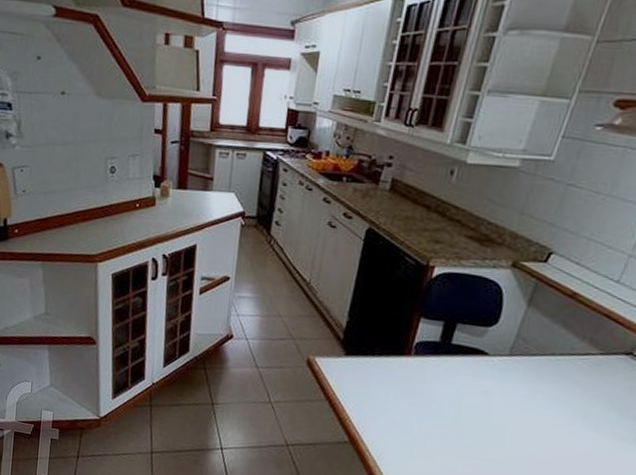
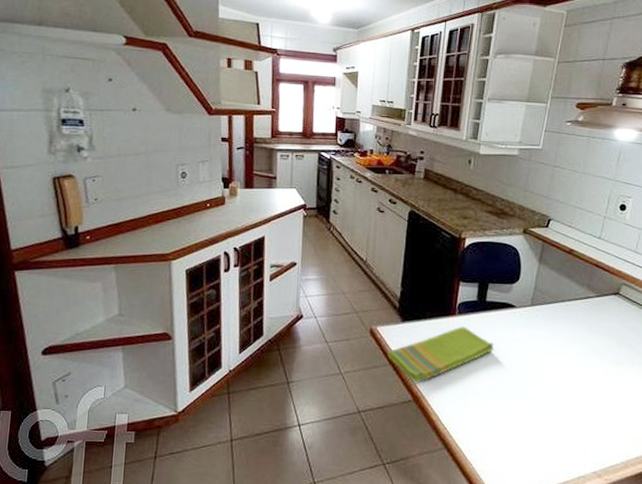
dish towel: none [324,369,454,425] -> present [387,326,494,384]

